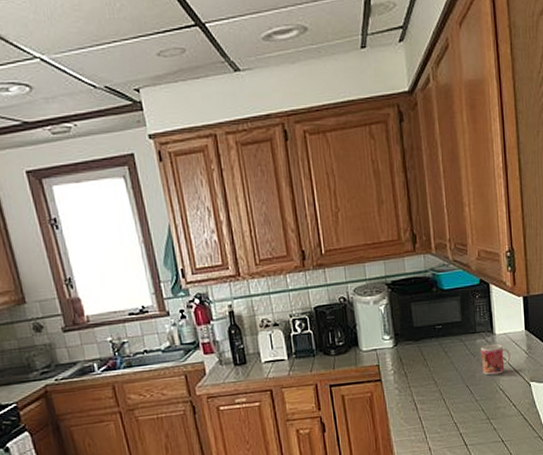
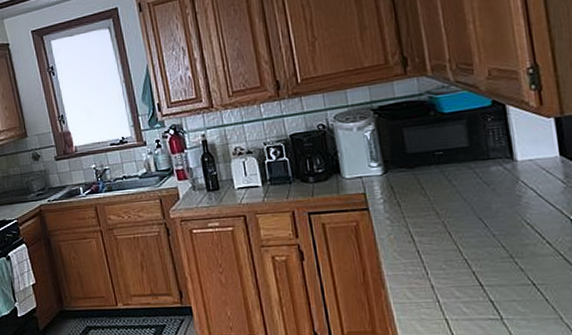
mug: present [480,343,510,376] -> none [496,171,540,207]

